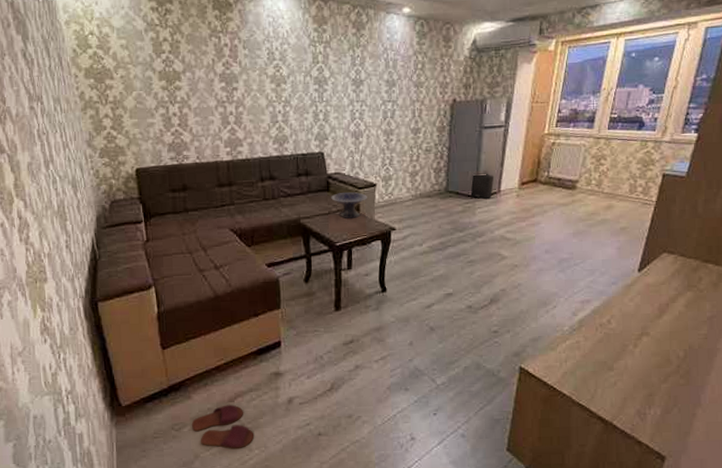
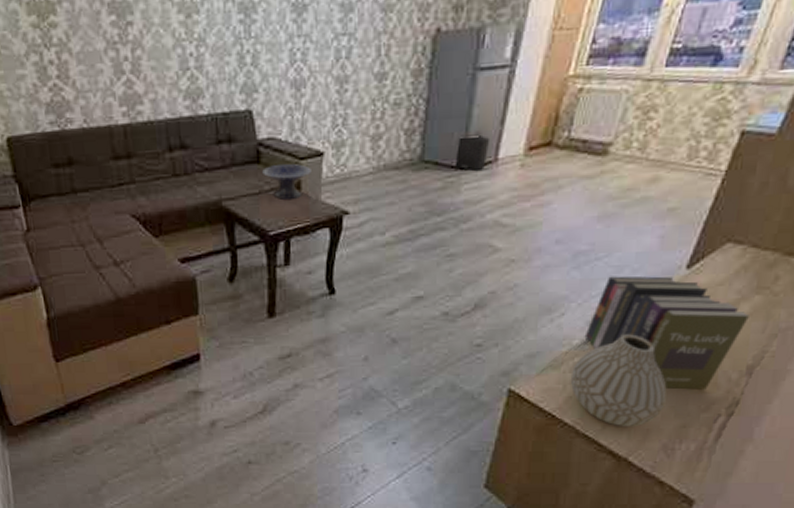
slippers: present [191,404,255,449] -> none [95,426,171,476]
vase: none [564,322,636,397] -> present [570,334,668,427]
books: none [572,277,685,365] -> present [584,276,749,390]

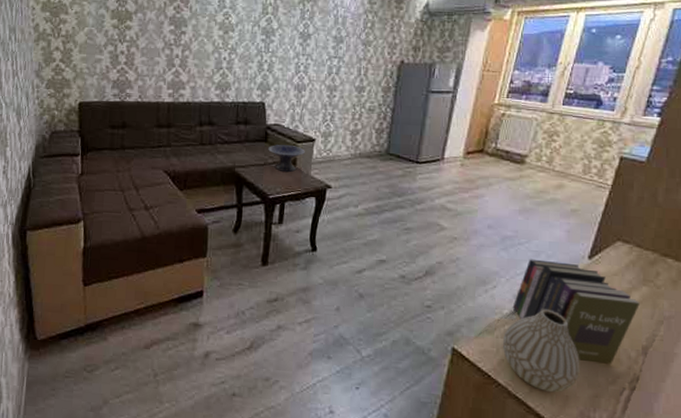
pedal bin: present [456,135,491,171] -> none [413,138,439,165]

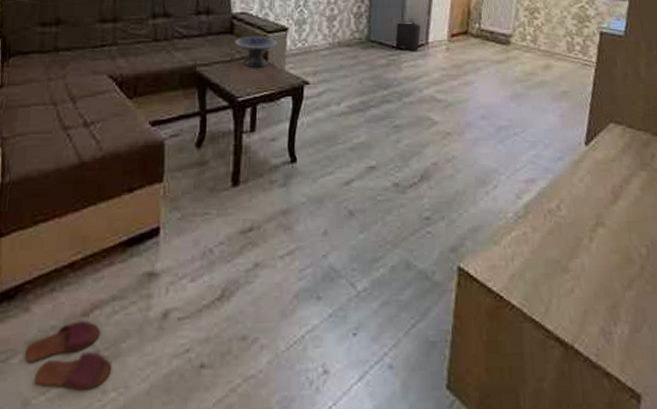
slippers: none [104,351,167,399] -> present [24,320,112,391]
pedal bin: none [413,138,439,165] -> present [396,21,421,51]
vase: present [502,309,581,393] -> none [510,208,595,309]
books: present [512,259,640,364] -> none [516,150,642,266]

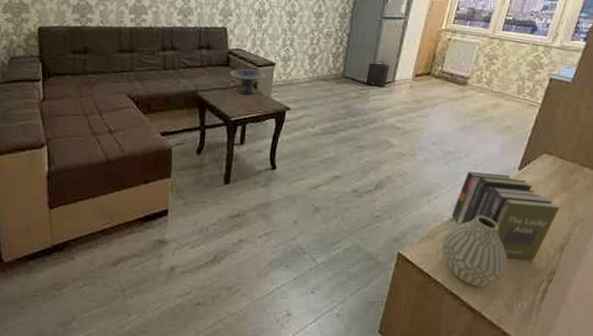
slippers: present [24,320,112,391] -> none [72,268,134,312]
vase: none [510,208,595,309] -> present [441,215,508,288]
books: none [516,150,642,266] -> present [451,171,560,261]

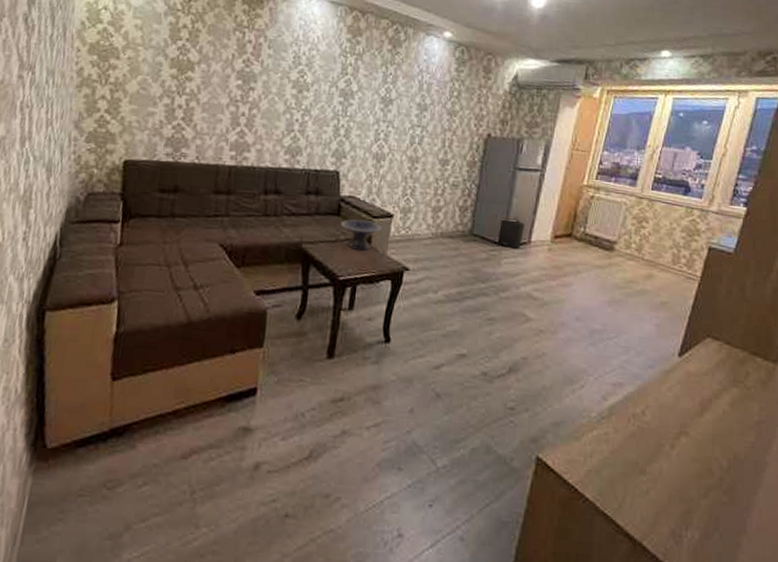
vase: present [441,215,508,288] -> none [590,412,672,509]
books: present [451,171,560,261] -> none [600,355,730,475]

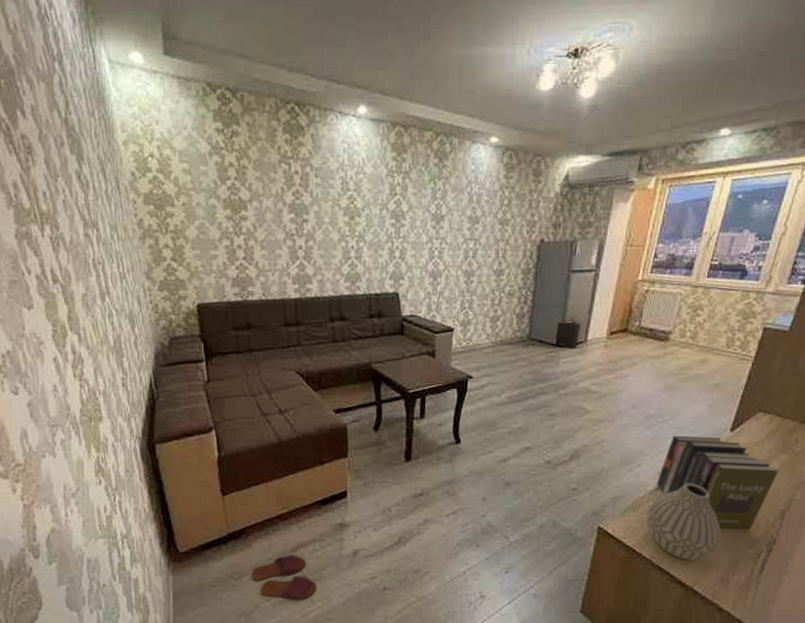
slippers: none [128,462,206,523] -> present [251,555,317,600]
decorative bowl: present [340,219,382,252] -> none [405,337,444,365]
vase: none [590,412,672,509] -> present [646,483,722,561]
books: none [600,355,730,475] -> present [656,435,779,530]

